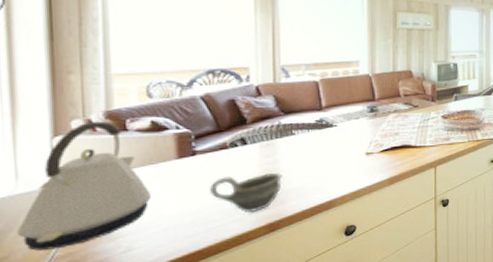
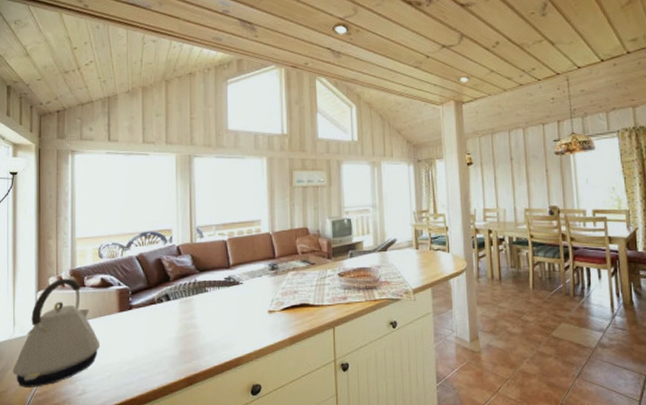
cup: present [210,173,282,213] -> none [142,328,198,366]

